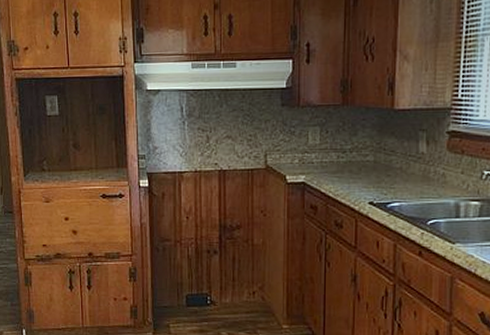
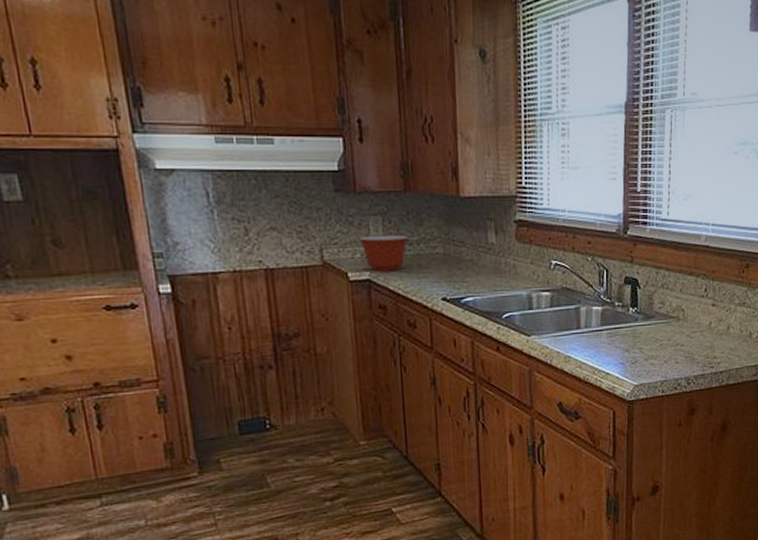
mixing bowl: none [297,143,344,176] -> present [358,234,410,272]

